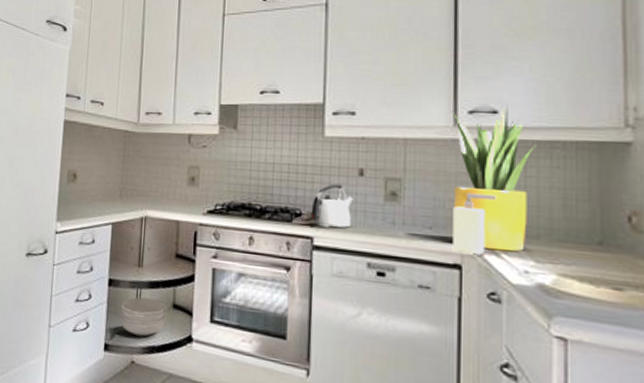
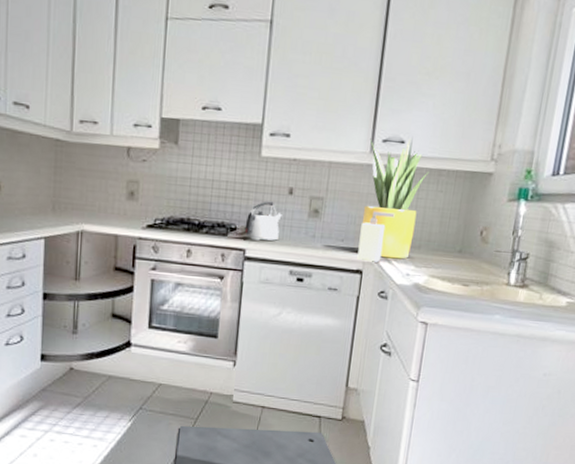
bowl: present [120,297,167,337] -> none [57,309,106,346]

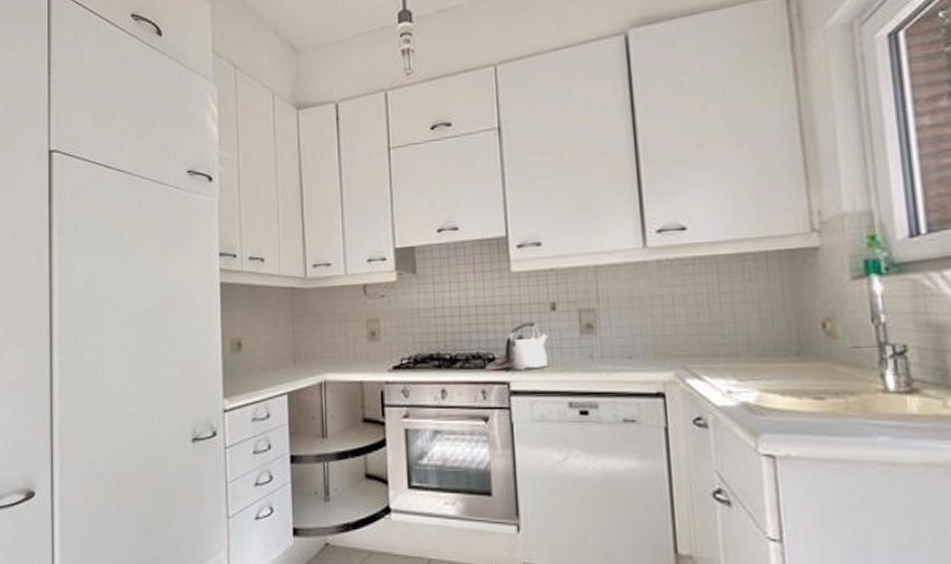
soap dispenser: present [357,211,395,263] -> none [651,315,694,381]
planter: present [361,137,429,259] -> none [639,221,728,374]

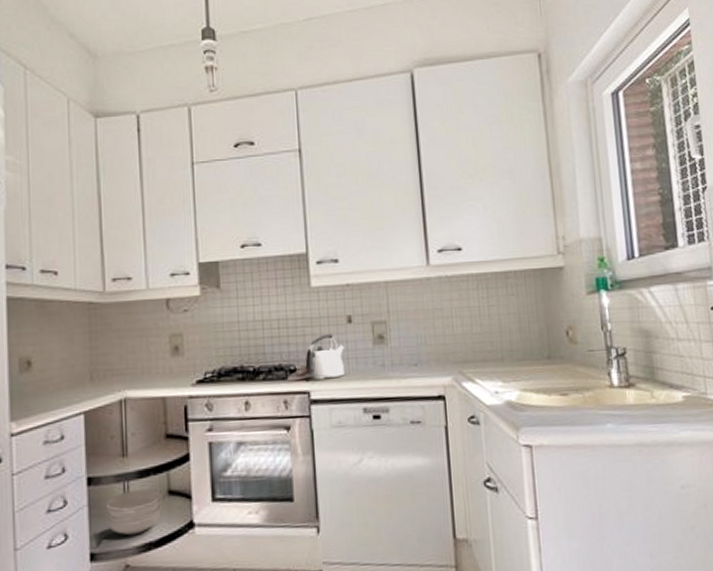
bowl: none [308,471,359,515] -> present [106,489,162,536]

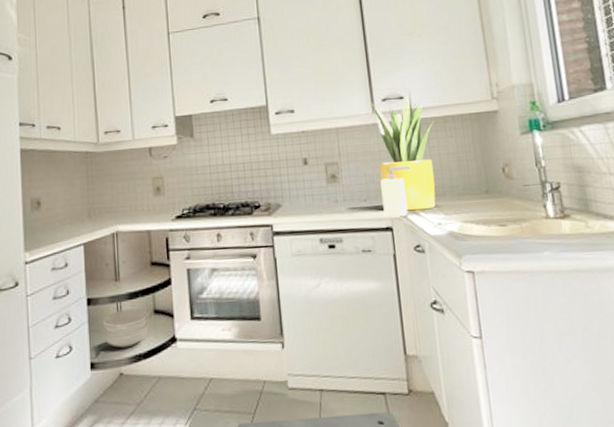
kettle: present [305,333,345,380] -> none [267,174,302,215]
planter: none [423,243,495,378] -> present [369,92,436,211]
soap dispenser: none [433,326,468,385] -> present [380,165,412,218]

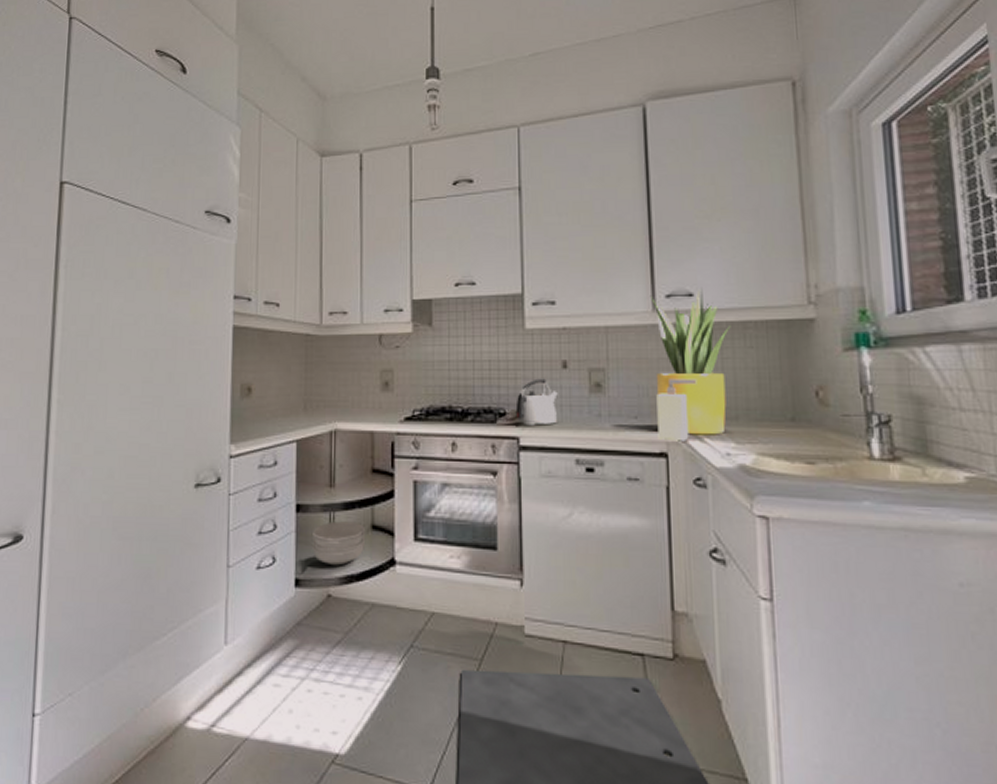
kettle: none [267,174,302,215] -> present [515,378,558,426]

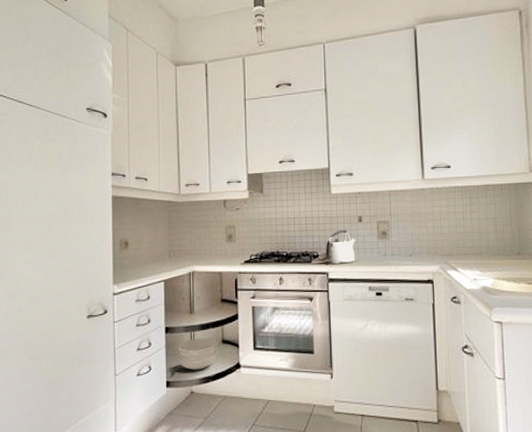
planter: present [649,288,731,435] -> none [420,162,477,267]
soap dispenser: present [656,378,697,442] -> none [425,227,453,272]

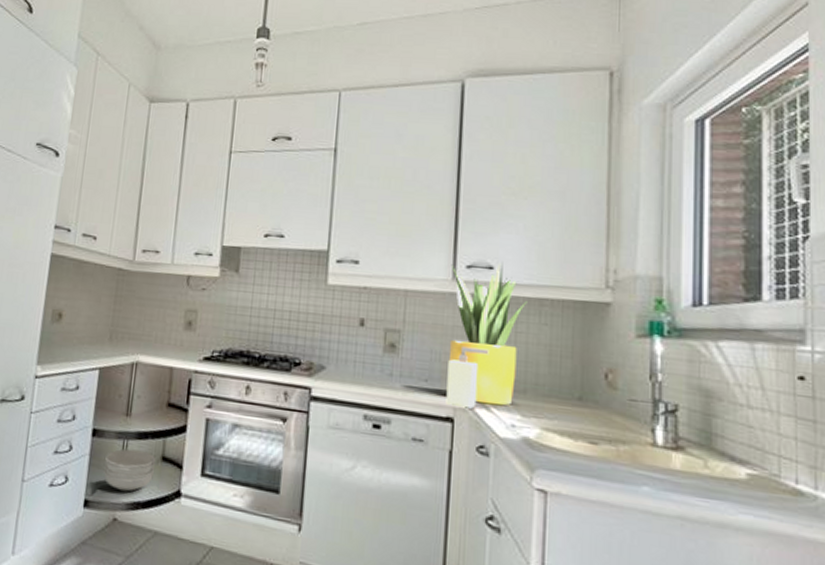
kettle: present [325,229,355,264] -> none [310,333,353,379]
planter: none [420,162,477,267] -> present [448,262,527,406]
soap dispenser: none [425,227,453,272] -> present [446,346,489,409]

